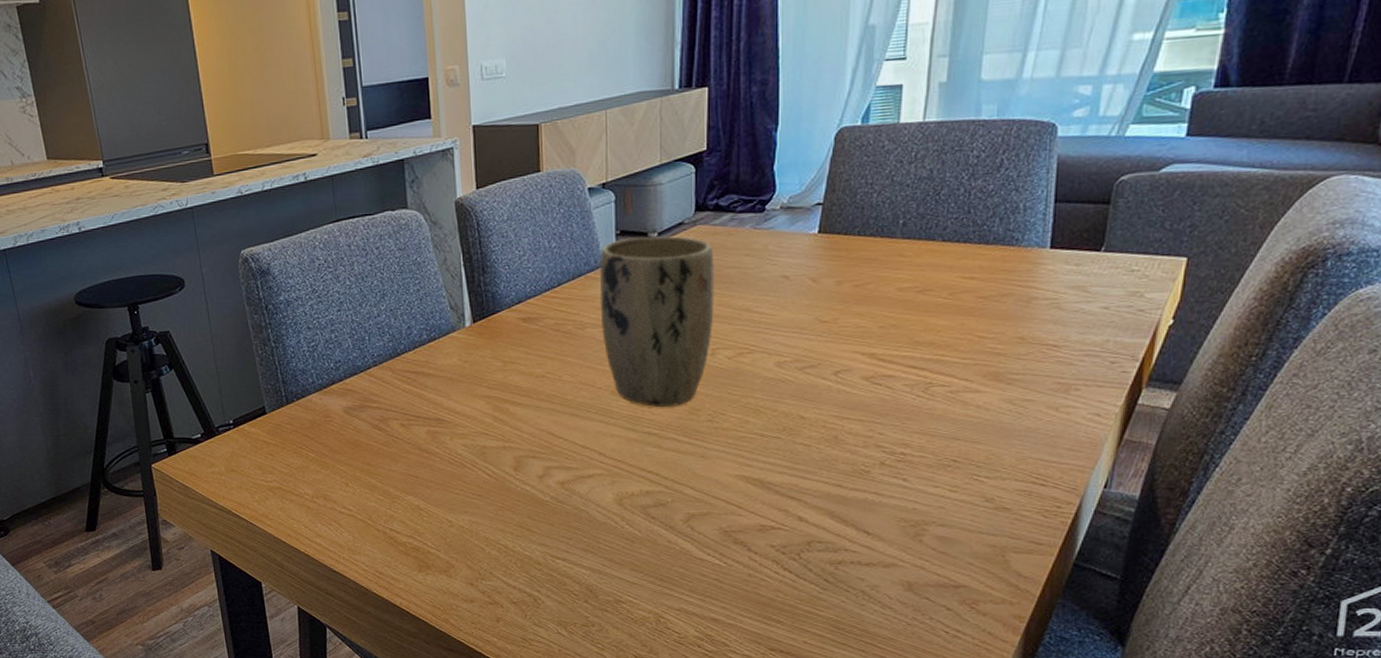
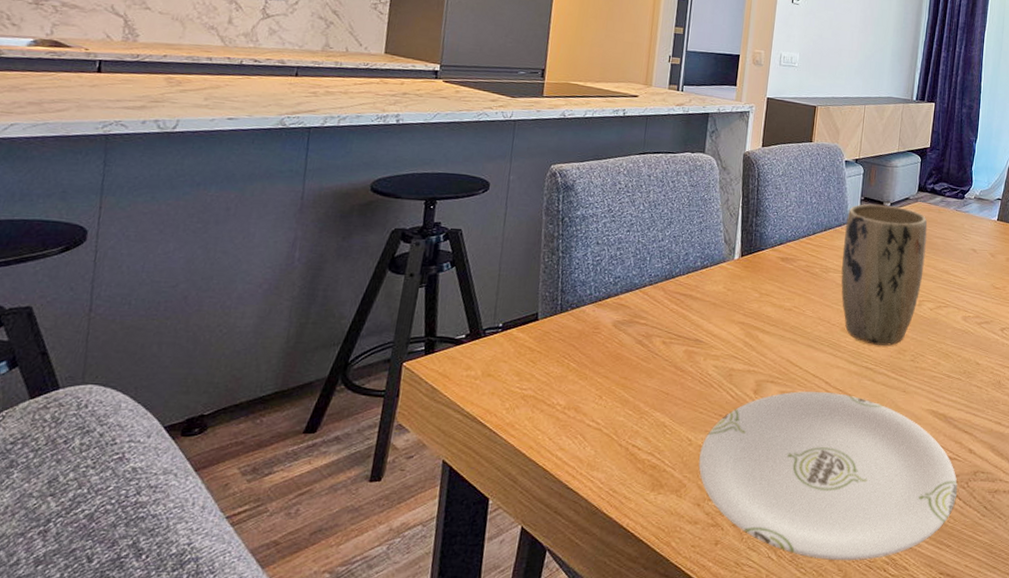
plate: none [463,464,785,637] -> present [698,391,958,561]

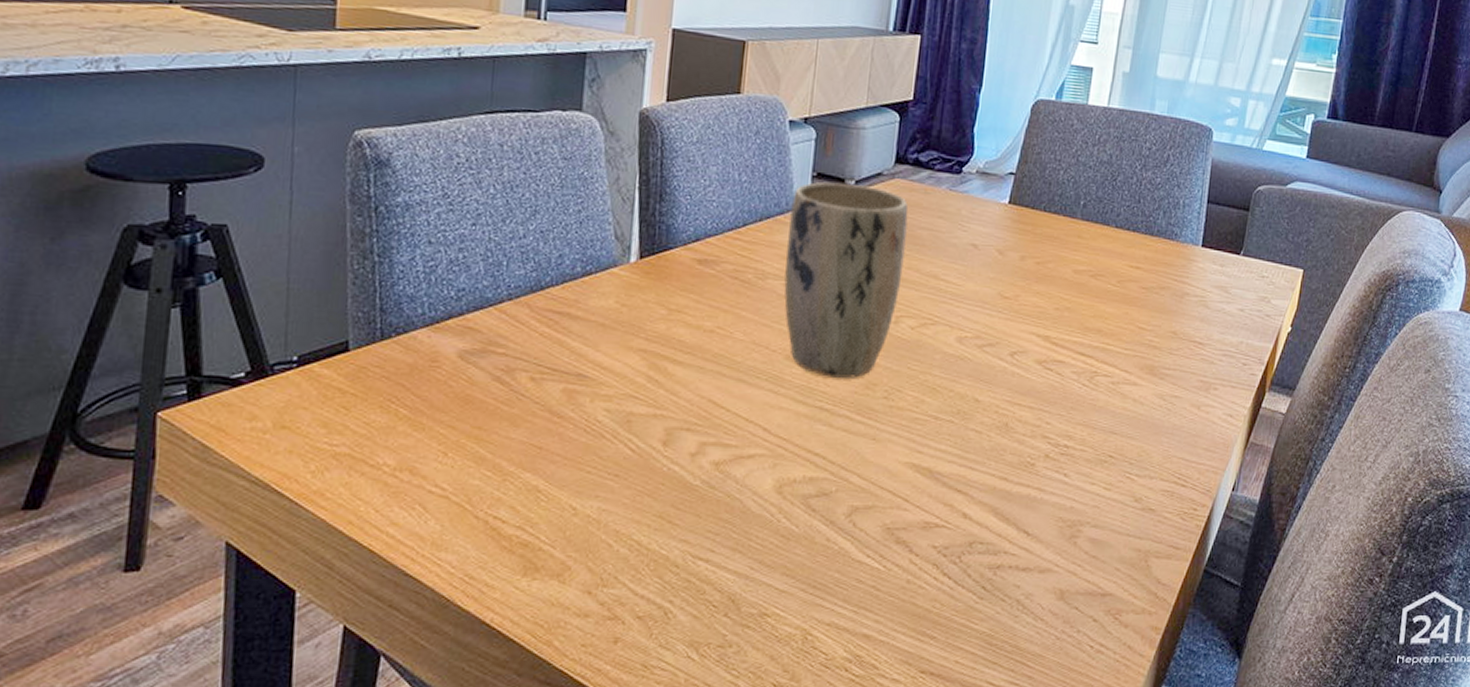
plate: present [698,391,958,561] -> none [587,441,946,660]

